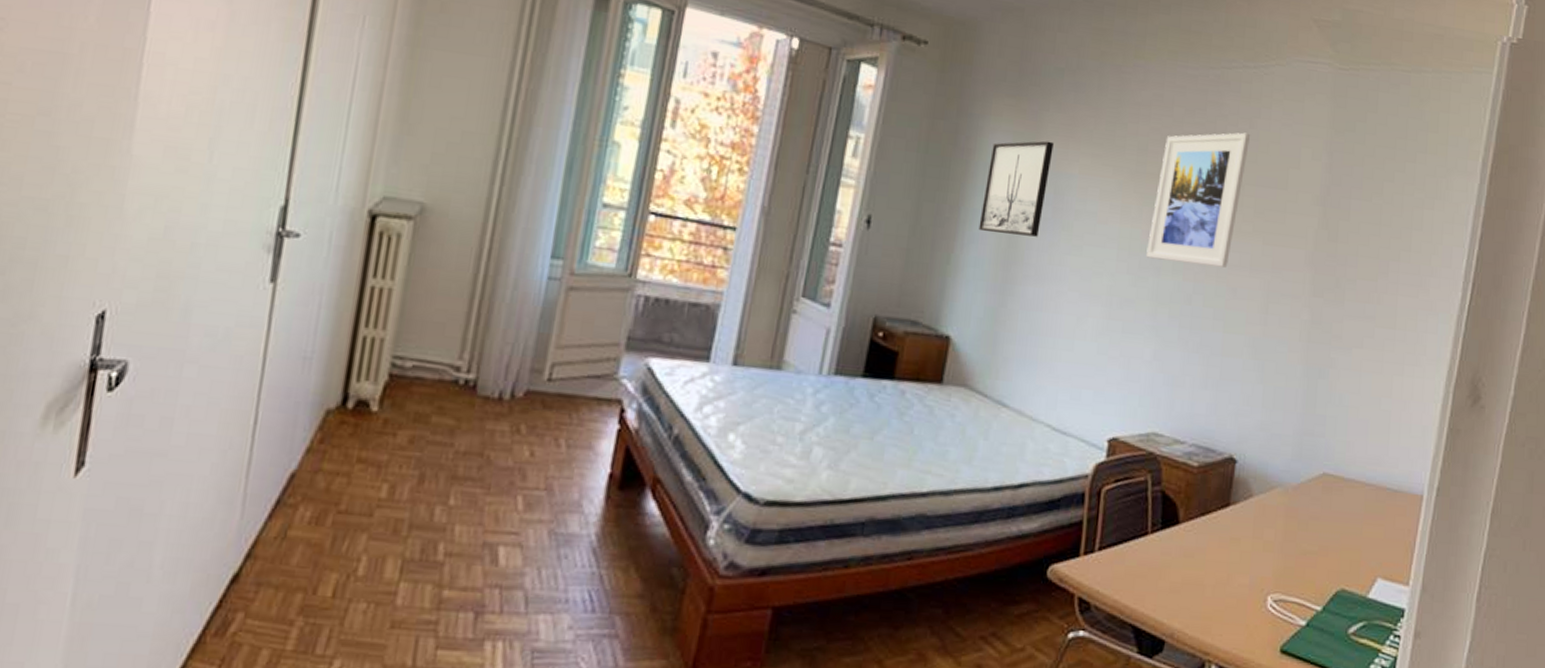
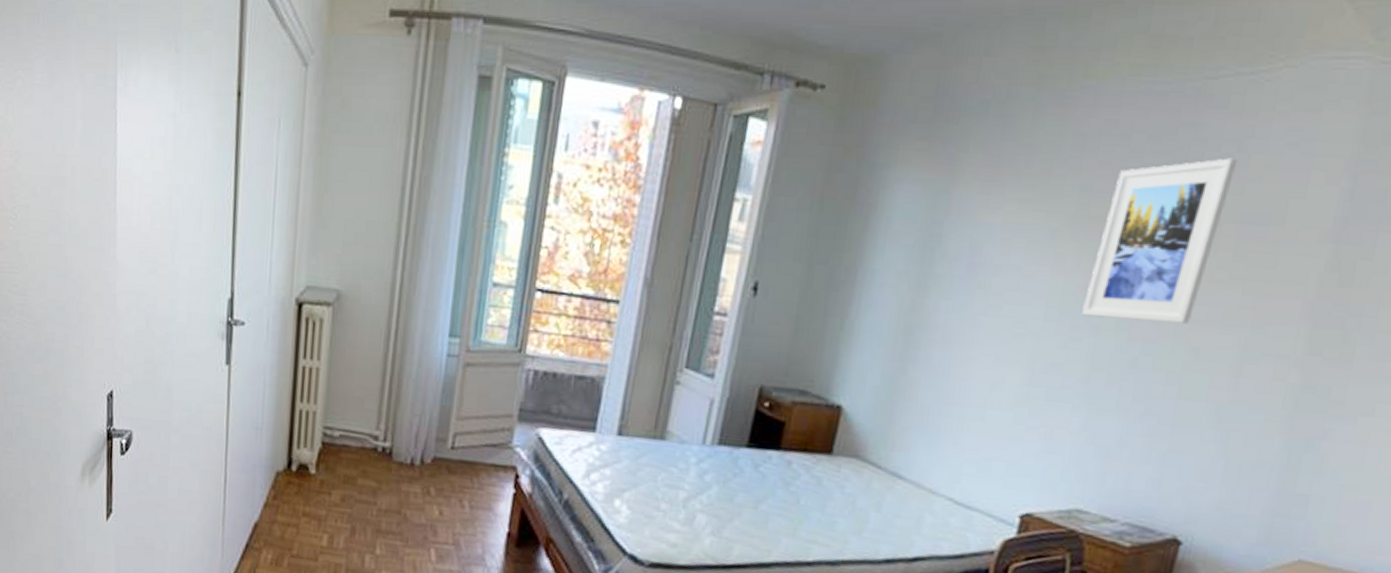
wall art: present [978,140,1054,237] -> none [878,187,972,297]

